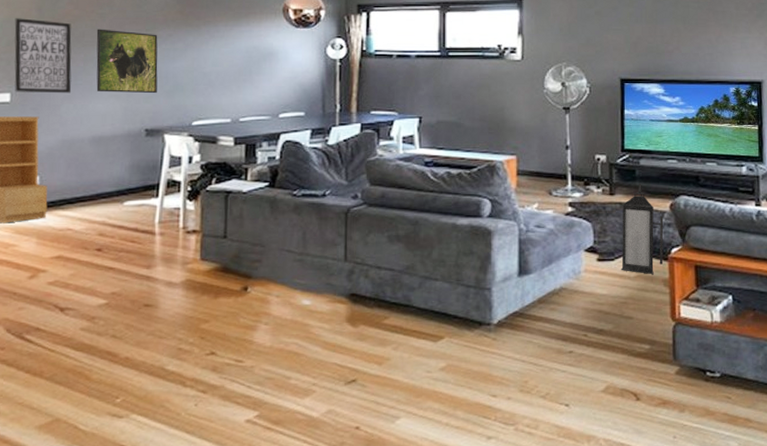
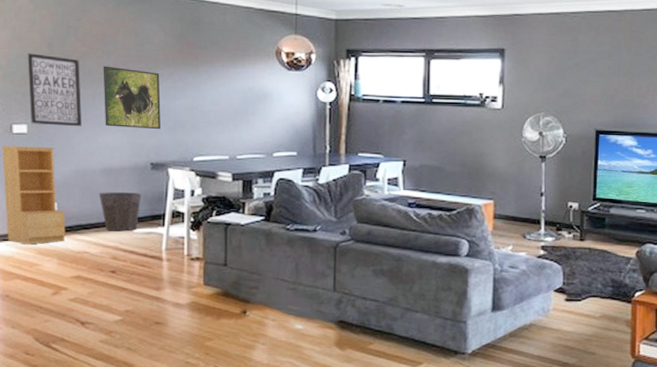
waste bin: none [86,162,134,205] -> present [99,192,141,231]
lantern: present [620,183,664,274] -> none [586,231,629,315]

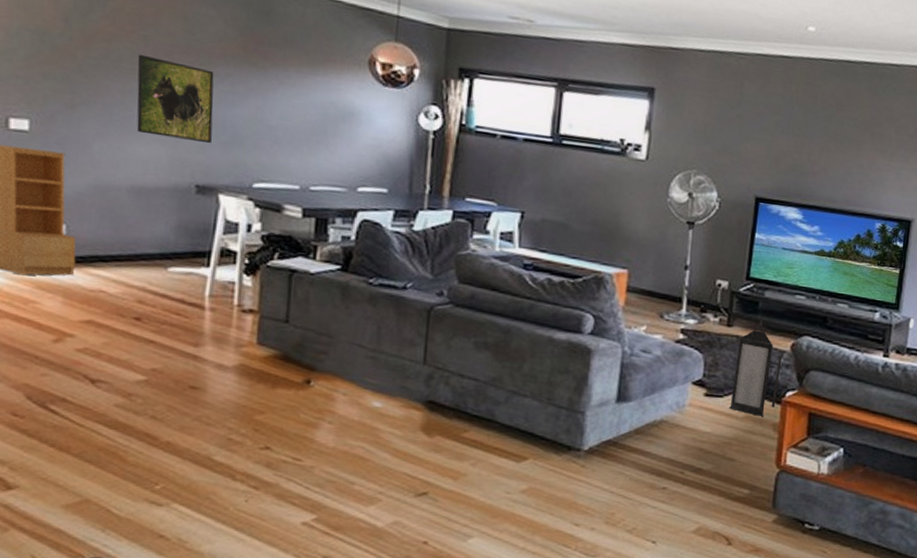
wall art: present [27,53,81,127] -> none [34,26,106,130]
waste bin: present [99,192,141,231] -> none [123,216,181,269]
lantern: none [586,231,629,315] -> present [728,317,783,417]

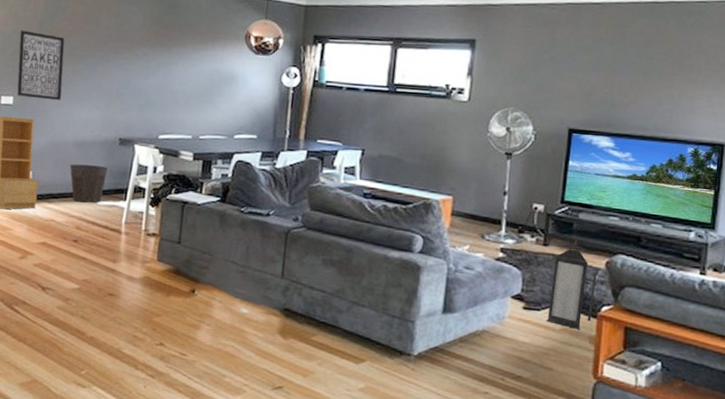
wall art: none [34,26,106,130] -> present [17,30,65,101]
waste bin: none [123,216,181,269] -> present [69,164,108,203]
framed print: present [136,54,214,144] -> none [81,44,135,107]

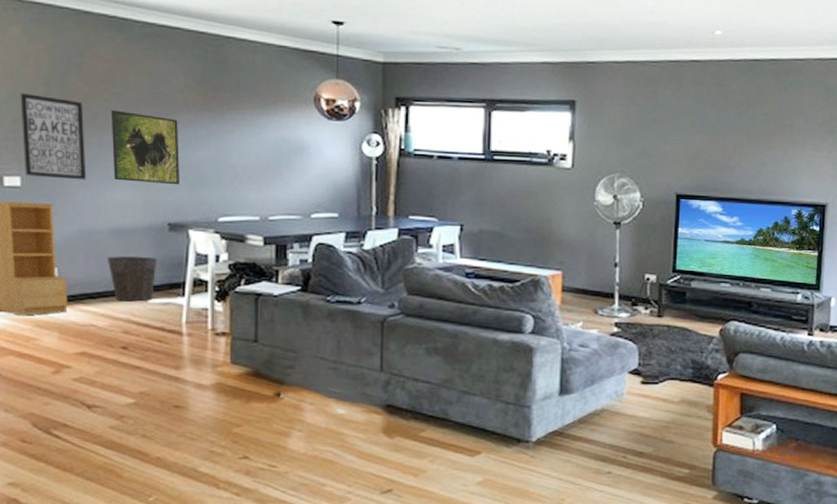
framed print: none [81,44,135,107] -> present [111,110,179,185]
lantern: present [546,237,597,329] -> none [664,306,712,399]

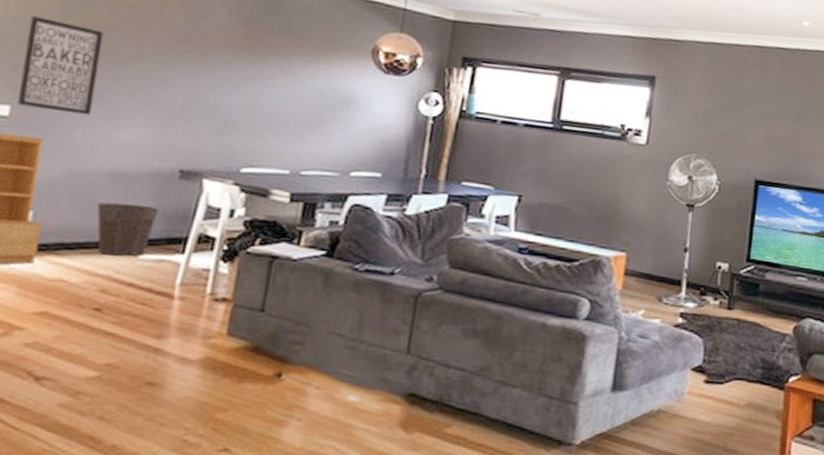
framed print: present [111,110,179,185] -> none [124,42,213,130]

